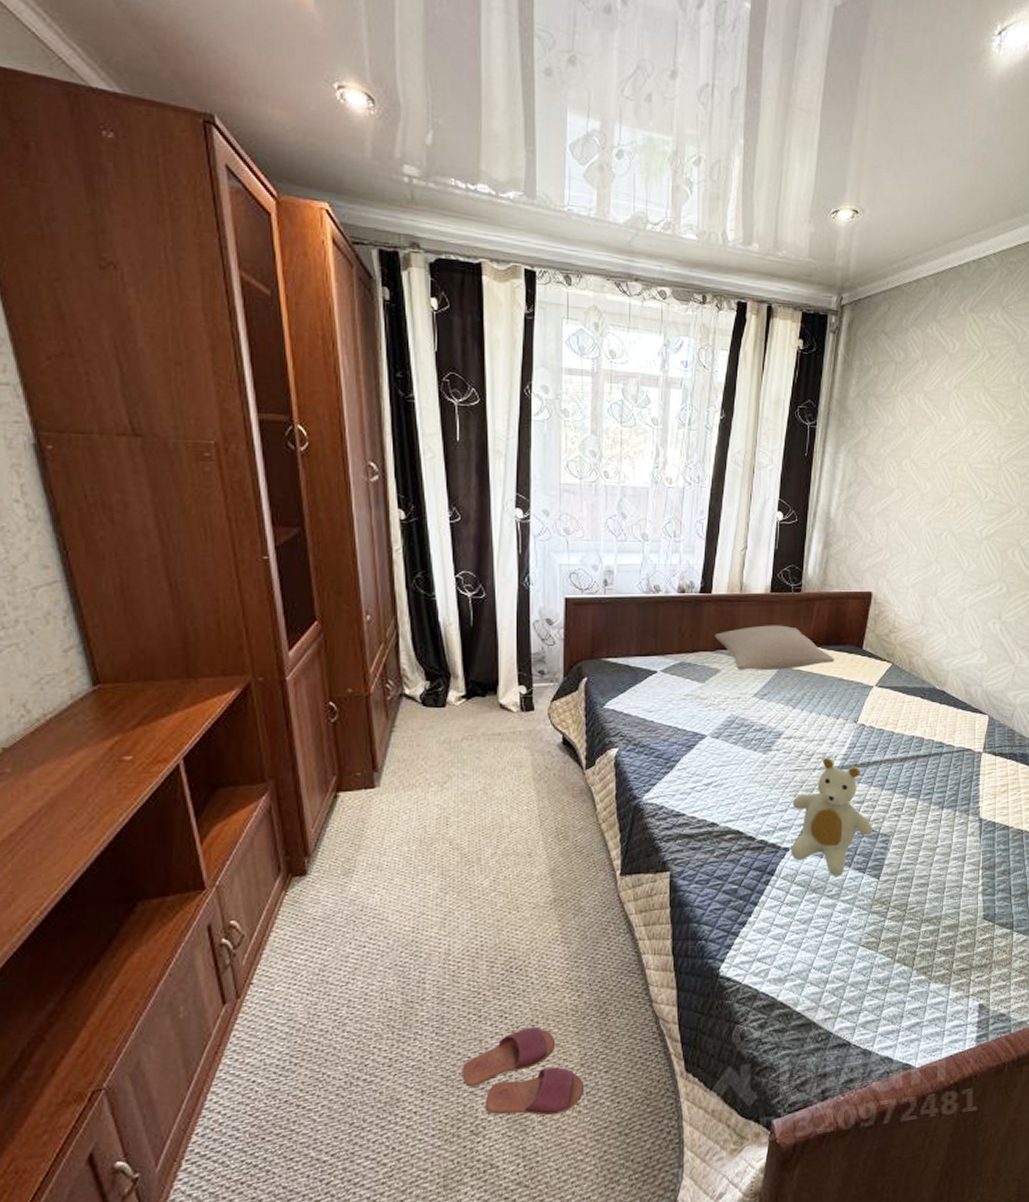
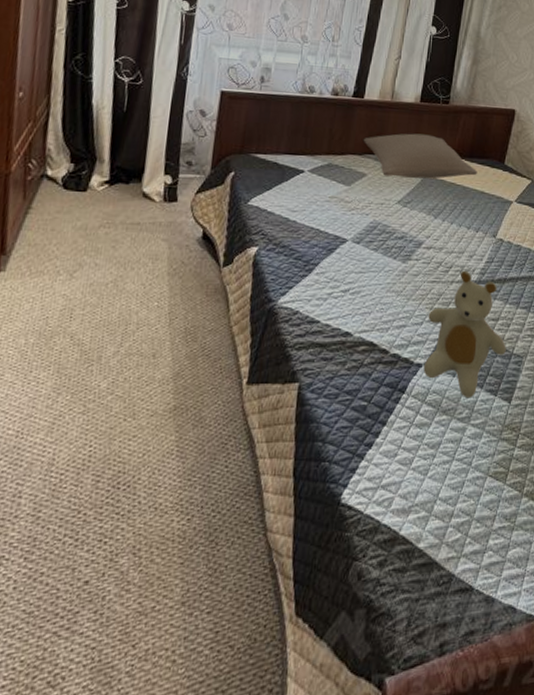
slippers: present [462,1026,583,1116] -> none [46,554,182,665]

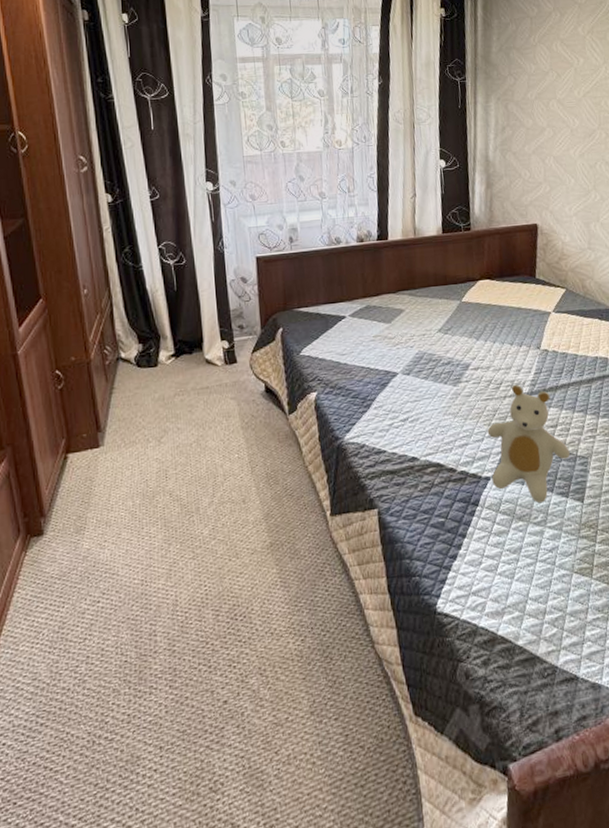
pillow: present [363,133,478,179] -> none [394,262,511,309]

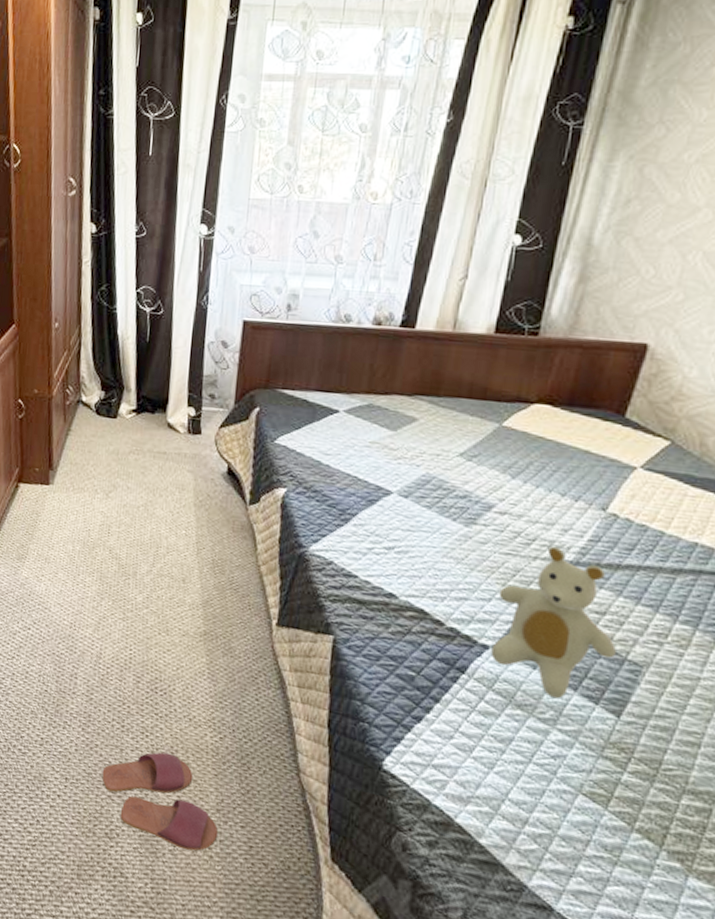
slippers: none [196,675,316,770] -> present [102,752,218,851]

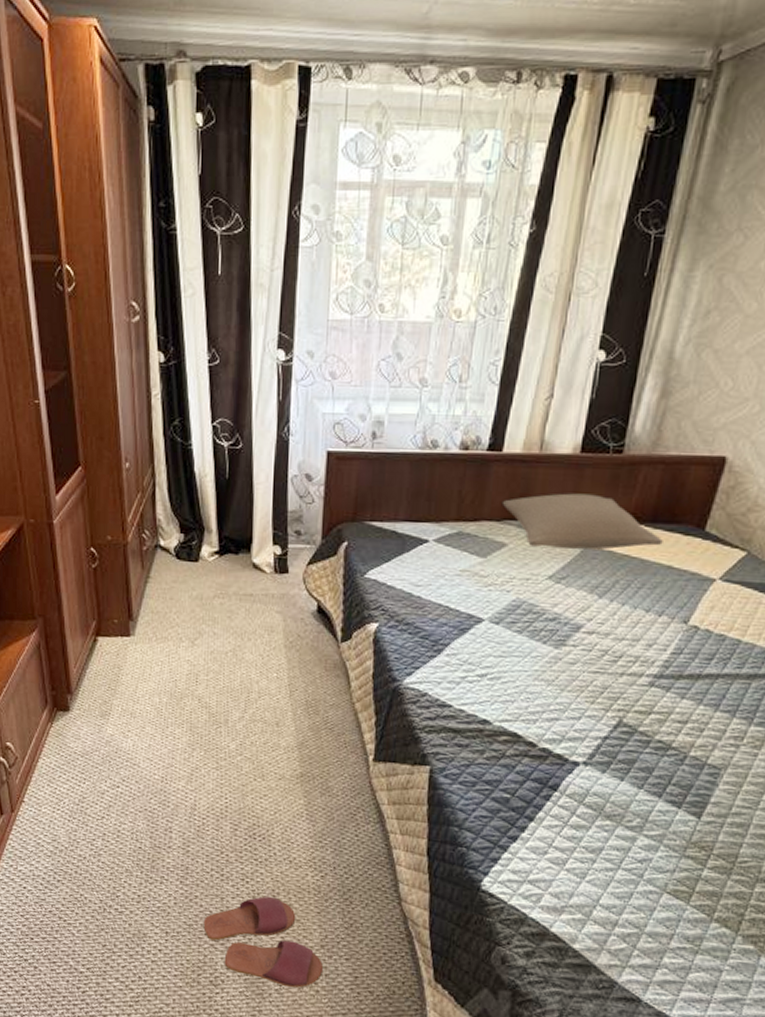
pillow: none [413,372,580,430] -> present [501,493,663,550]
stuffed bear: present [490,546,616,699] -> none [581,661,697,807]

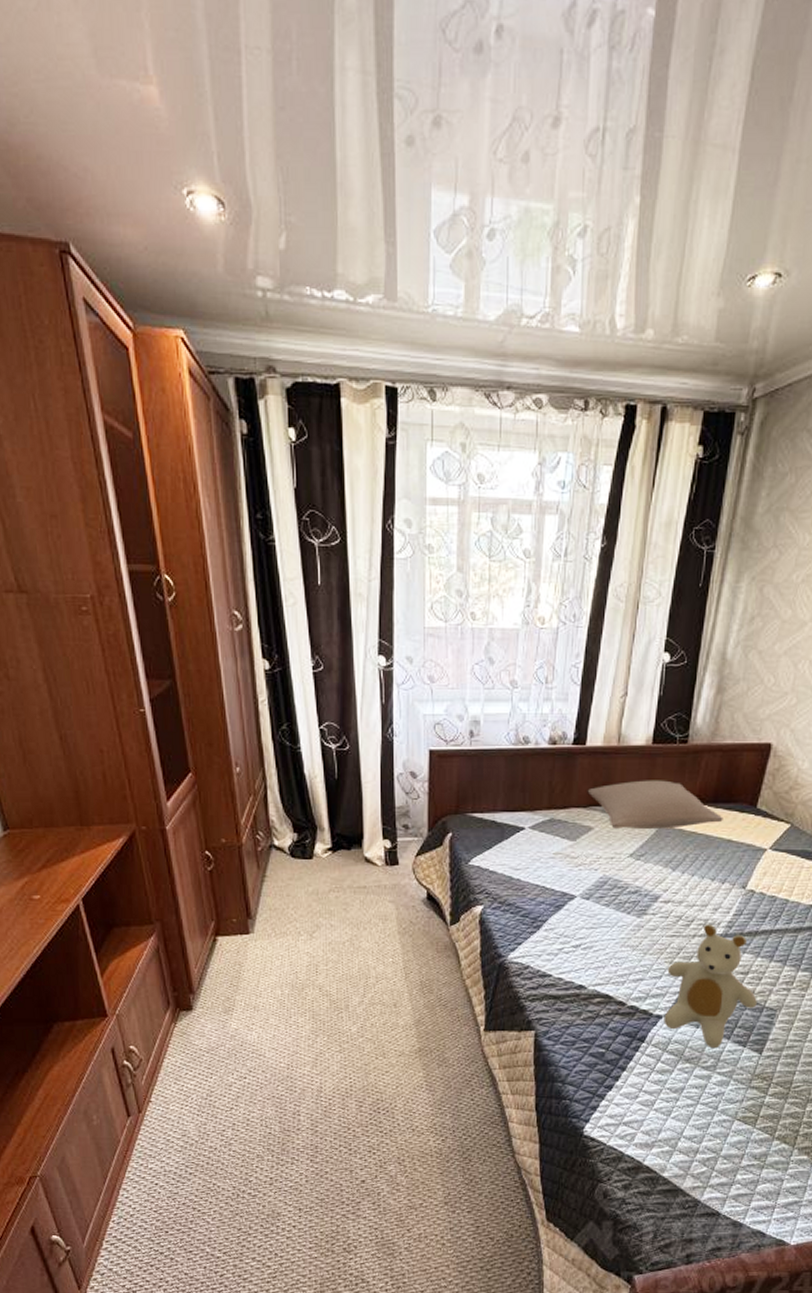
slippers: present [203,896,323,988] -> none [334,1164,447,1243]
stuffed bear: none [581,661,697,807] -> present [663,924,757,1049]

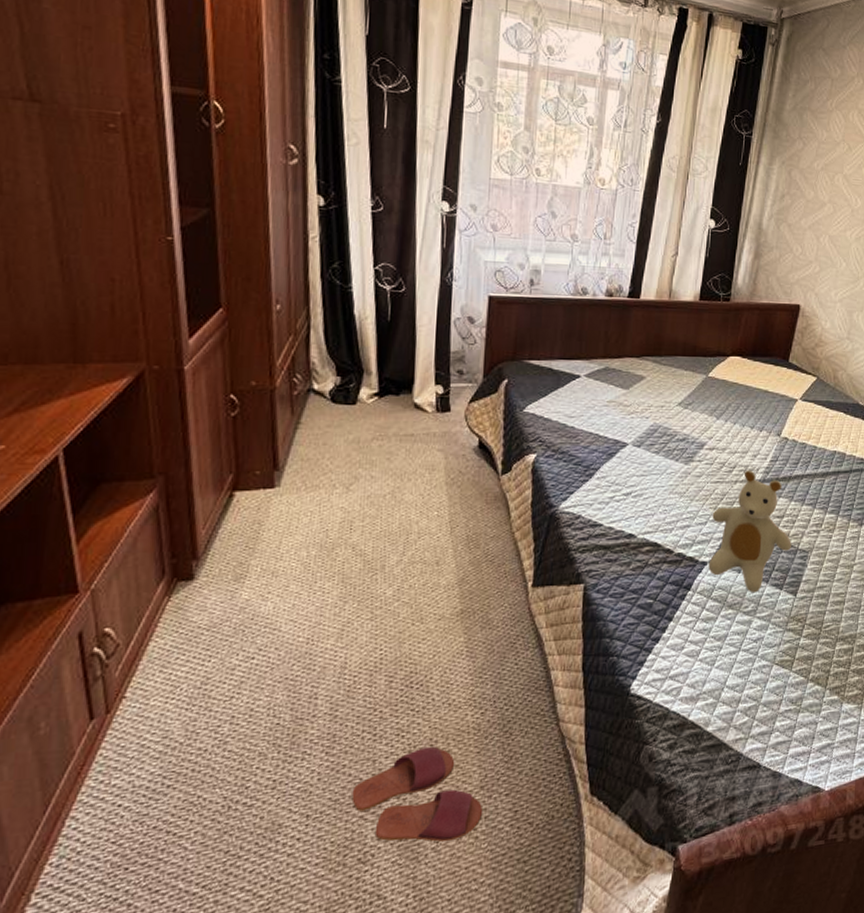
slippers: none [334,1164,447,1243] -> present [351,746,482,842]
pillow: present [587,780,723,829] -> none [640,333,761,379]

